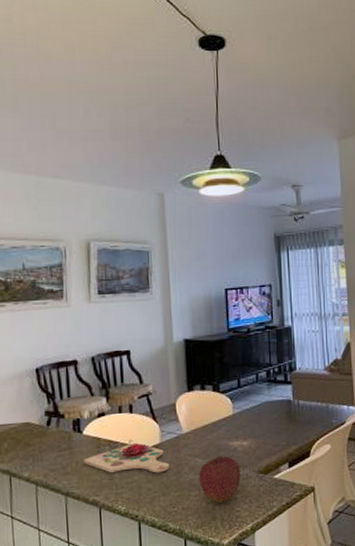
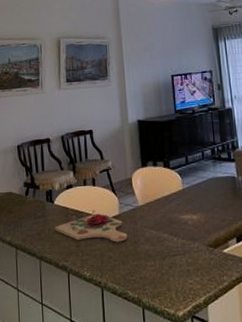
fruit: present [198,455,241,503] -> none [153,228,192,274]

